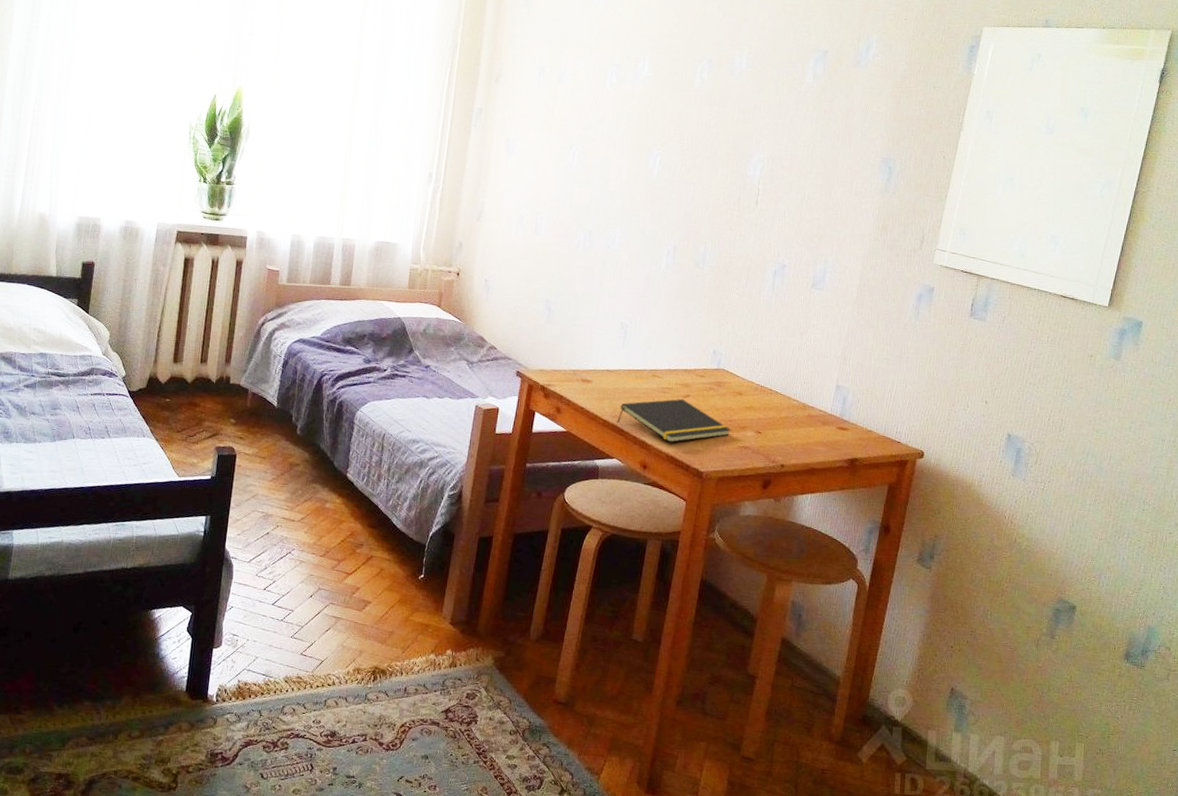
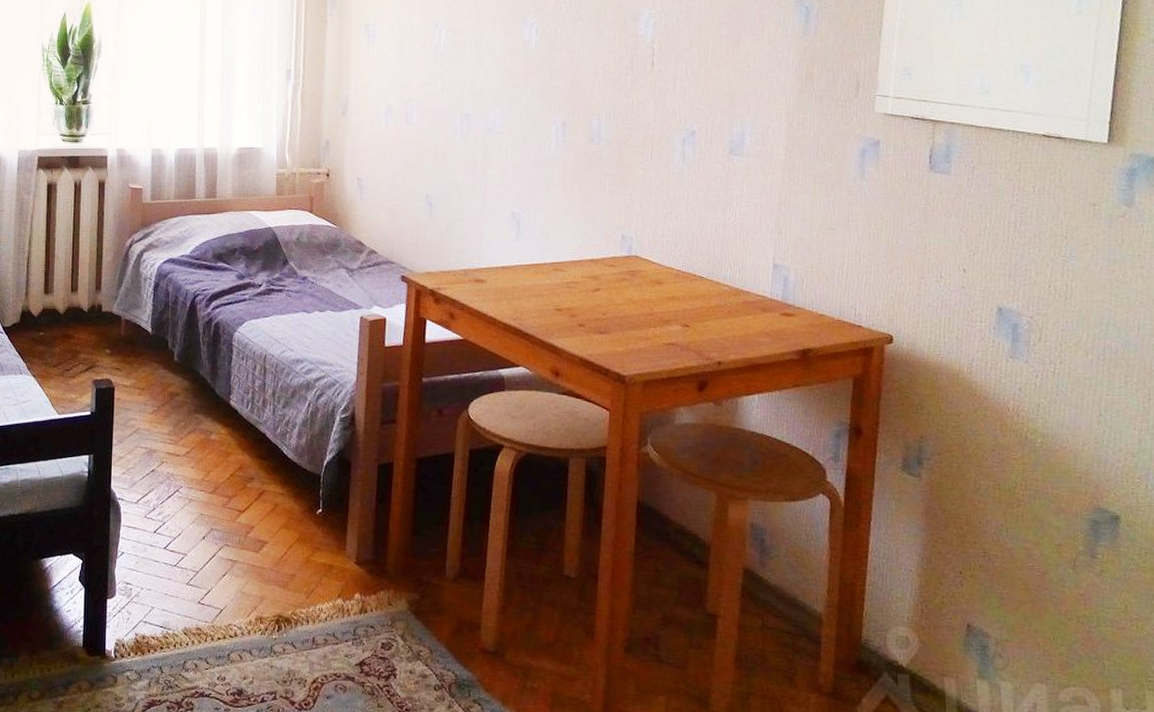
notepad: present [616,398,731,443] -> none [519,293,653,345]

